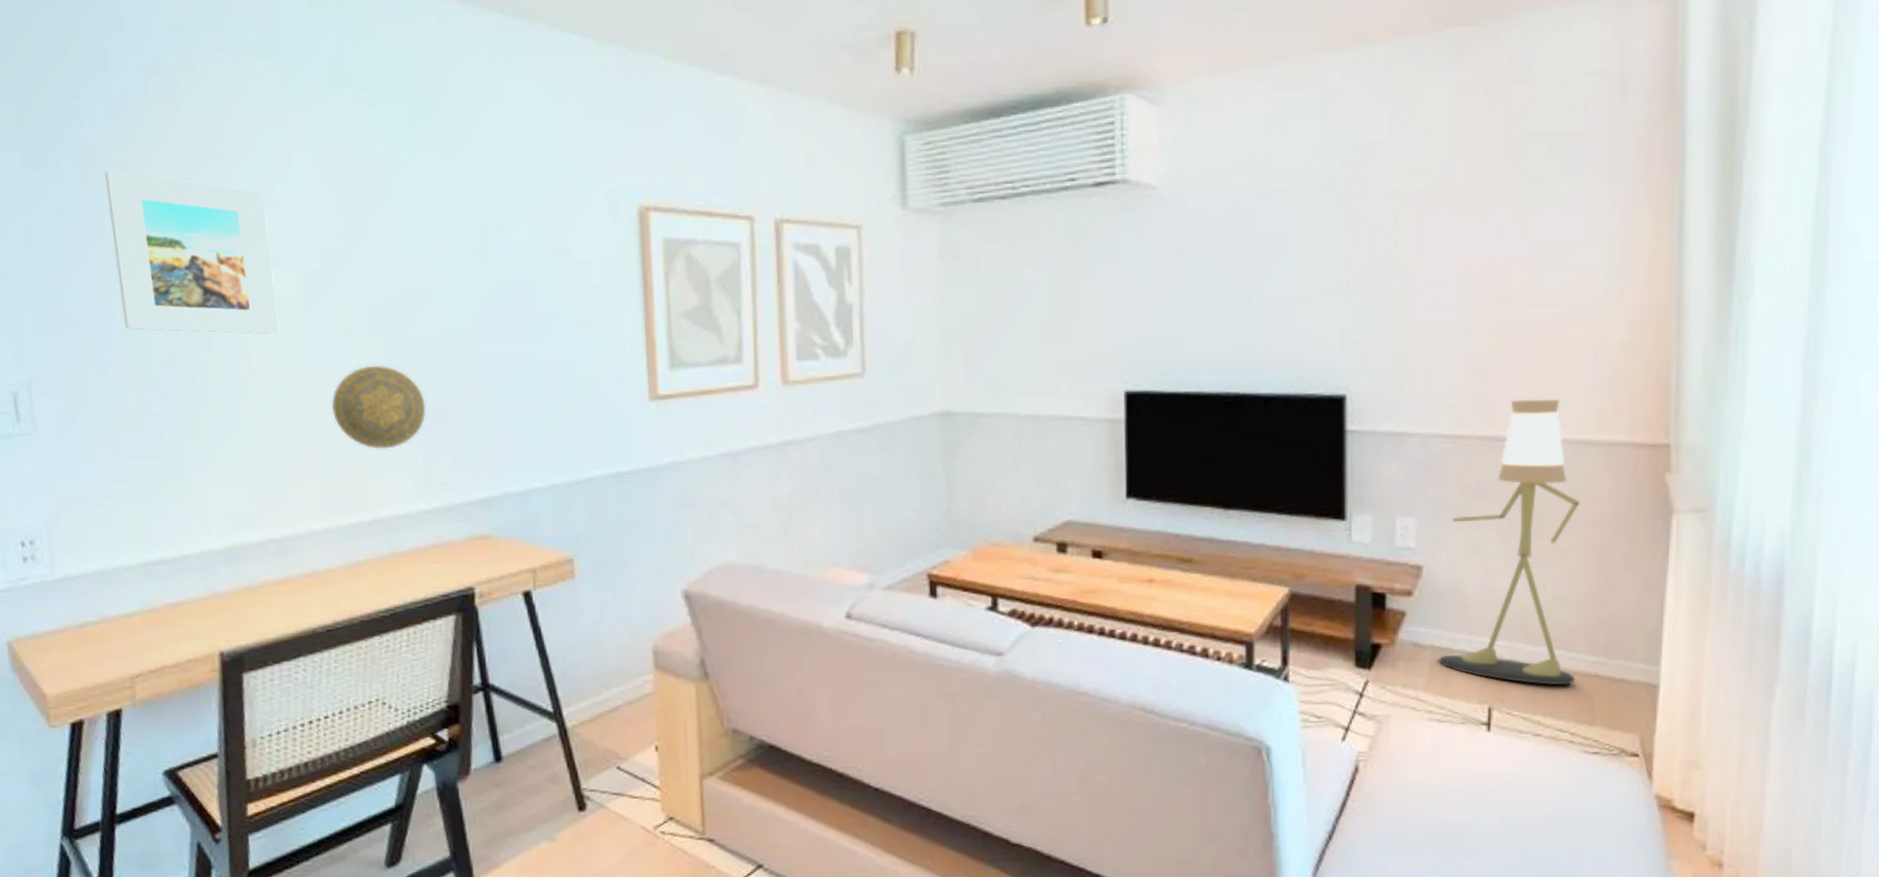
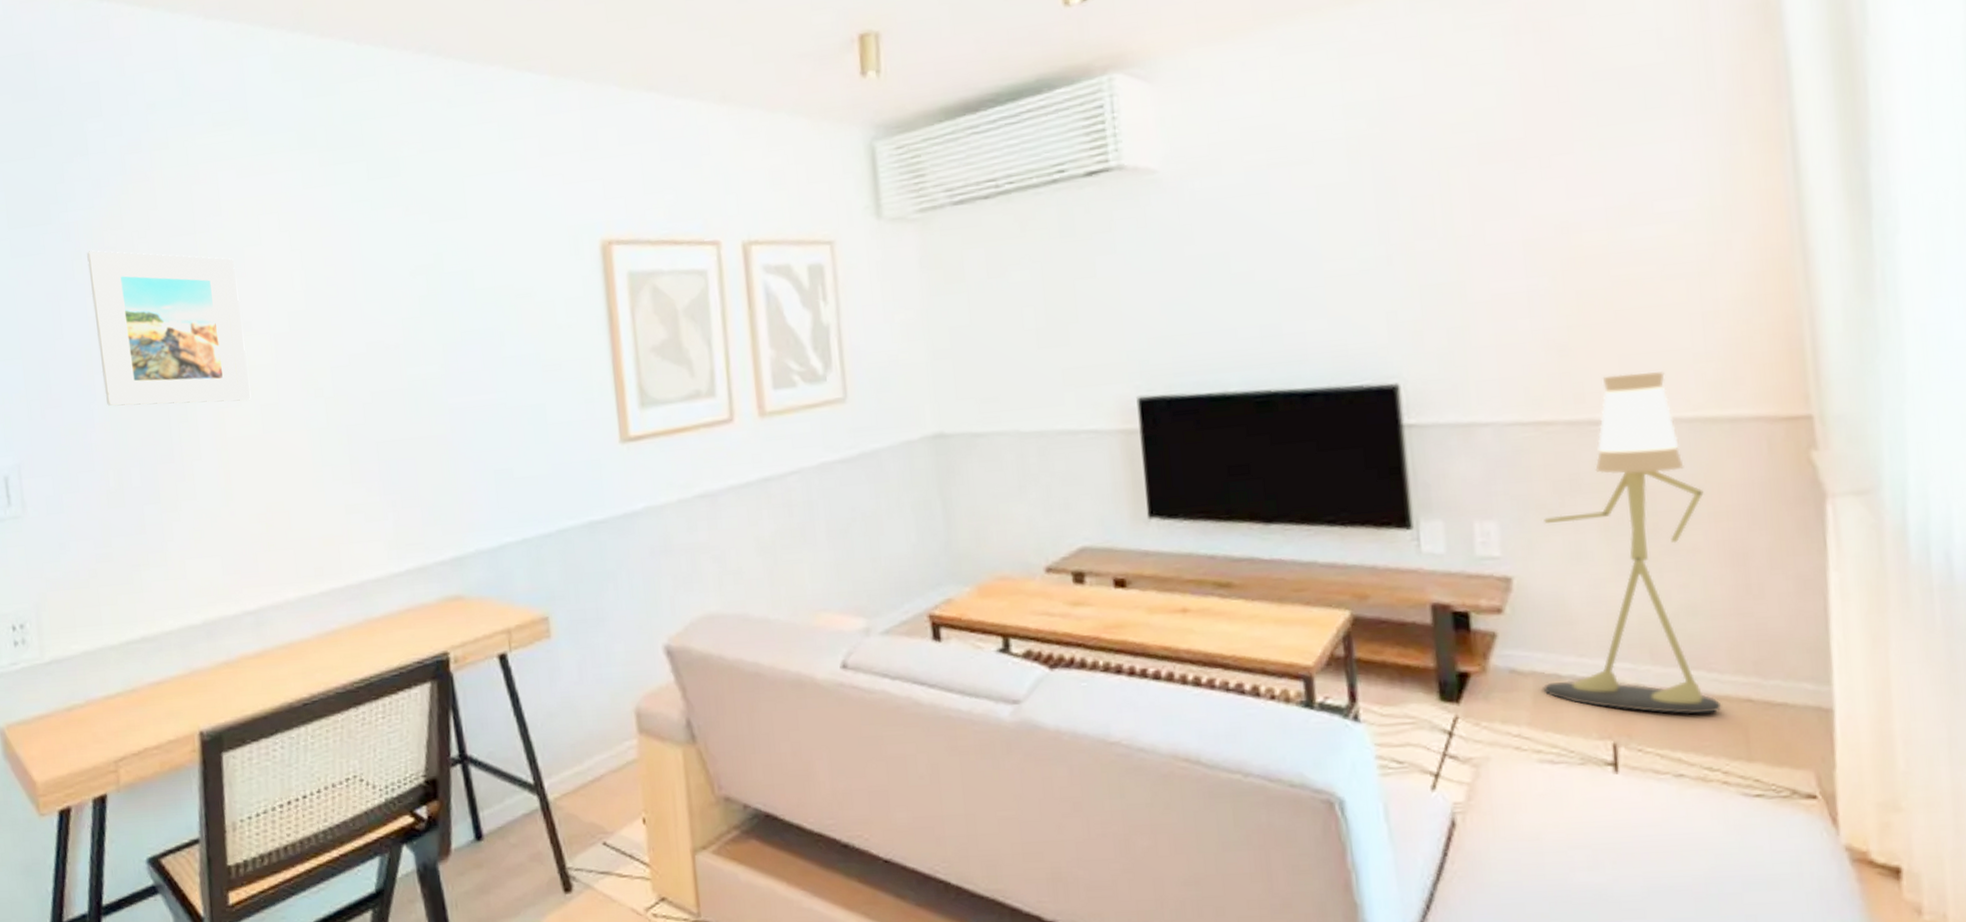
decorative plate: present [331,365,426,449] -> none [302,424,396,512]

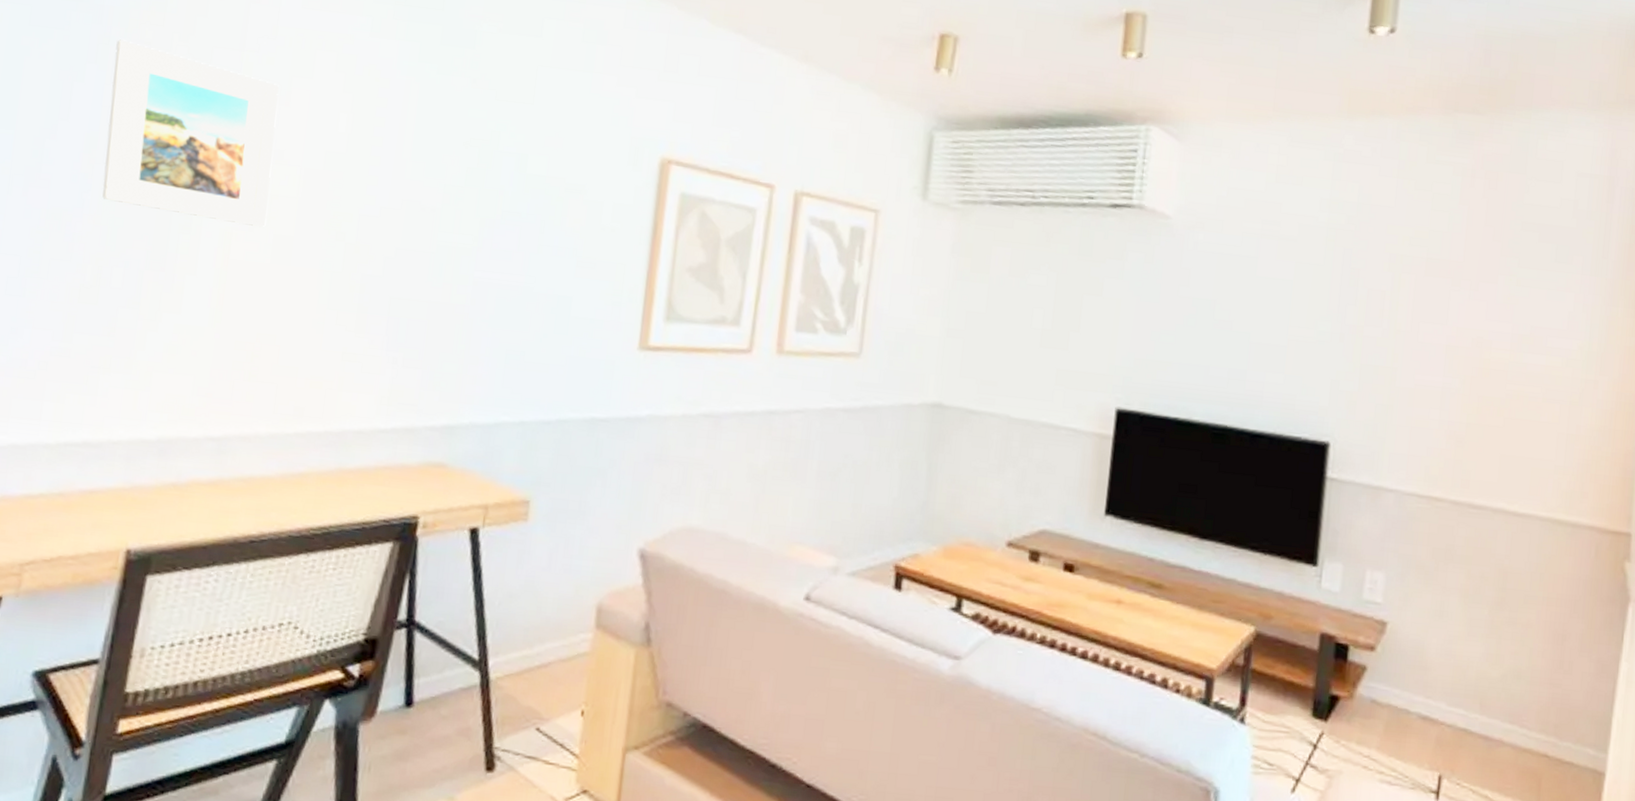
floor lamp: present [1543,372,1722,715] -> none [1394,470,1543,762]

